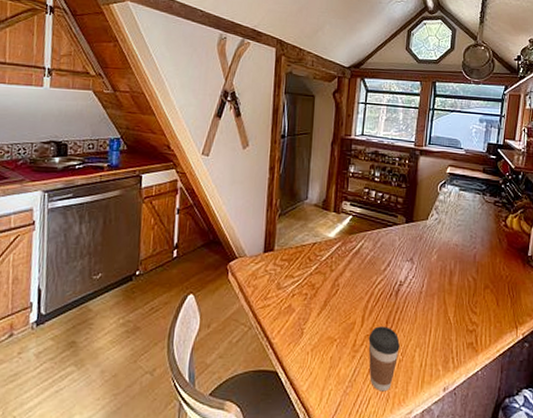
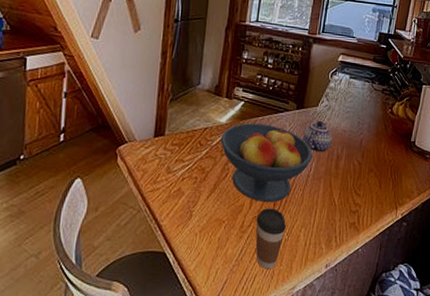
fruit bowl: none [329,237,424,320] -> present [220,123,313,202]
teapot: none [413,234,444,268] -> present [303,120,332,152]

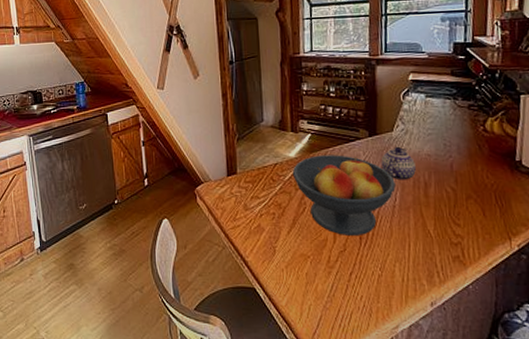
coffee cup: present [255,208,286,269] -> none [343,242,378,307]

